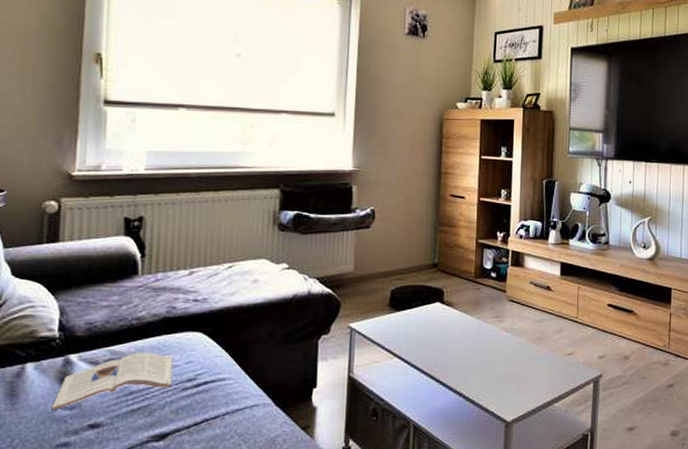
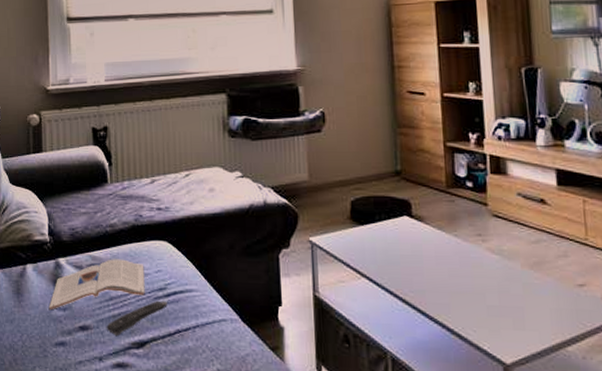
remote control: none [122,391,196,430] -> present [106,300,167,335]

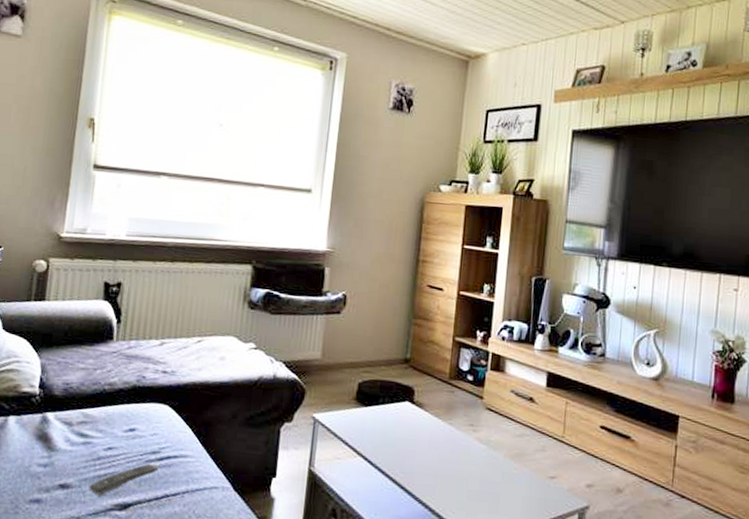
magazine: present [48,259,145,310] -> none [27,418,140,466]

